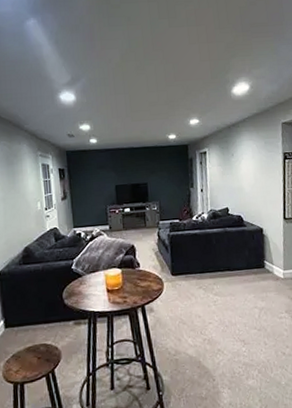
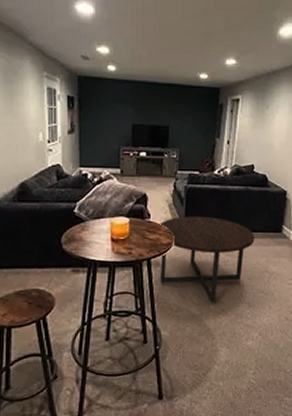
coffee table: none [148,260,240,346] -> present [159,216,255,305]

